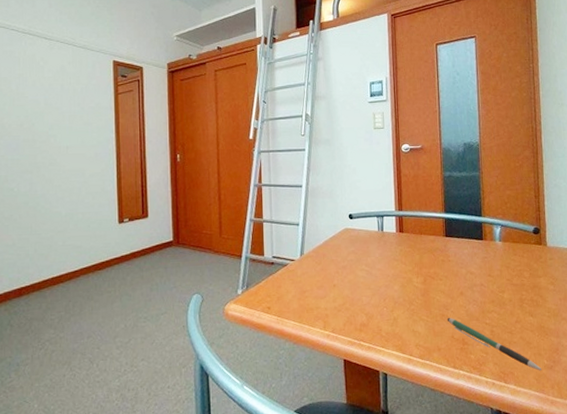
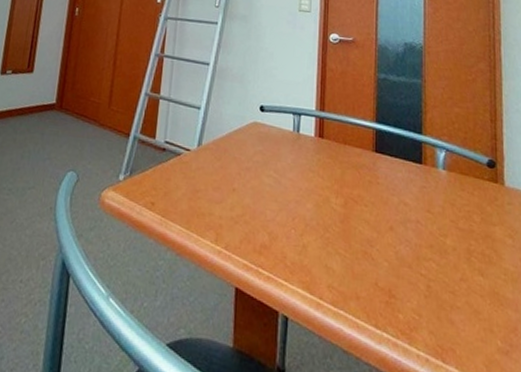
pen: present [447,317,542,371] -> none [370,256,494,355]

